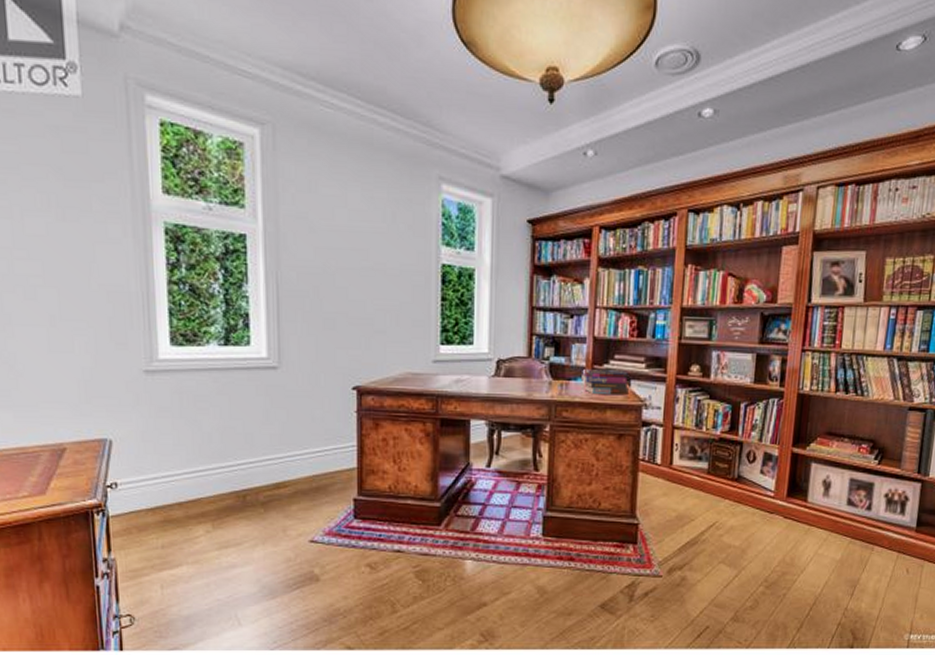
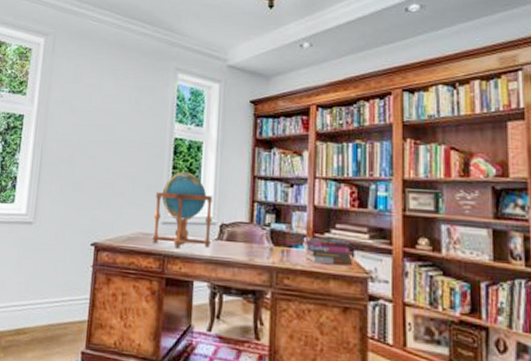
globe: none [422,303,489,388] -> present [152,171,213,249]

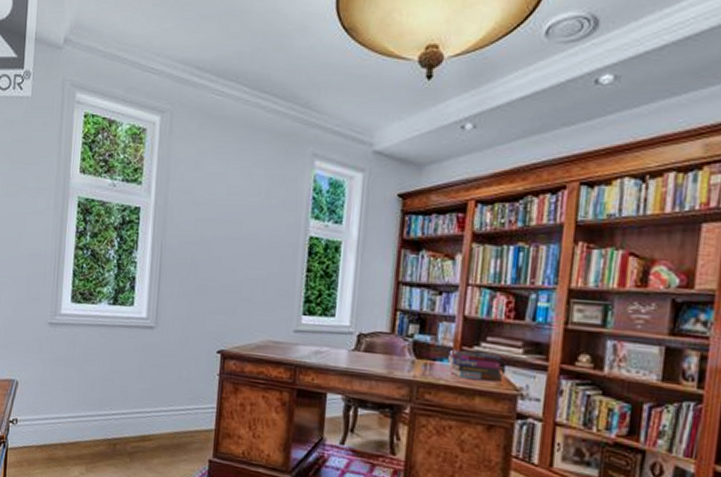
globe: present [152,171,213,249] -> none [282,275,351,359]

